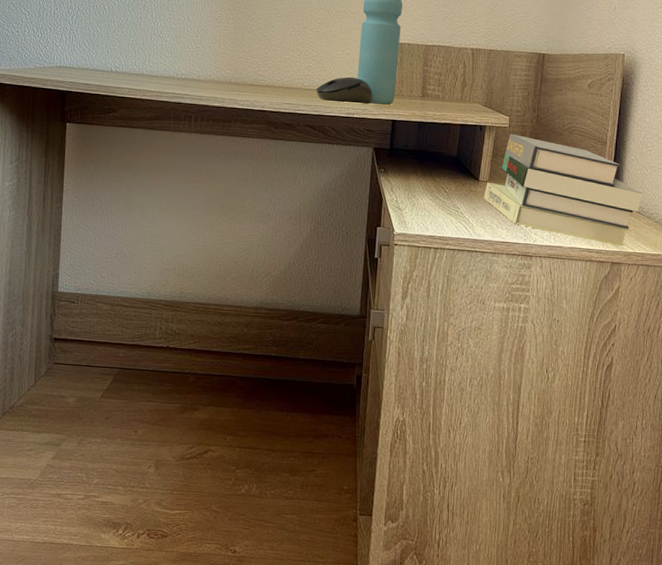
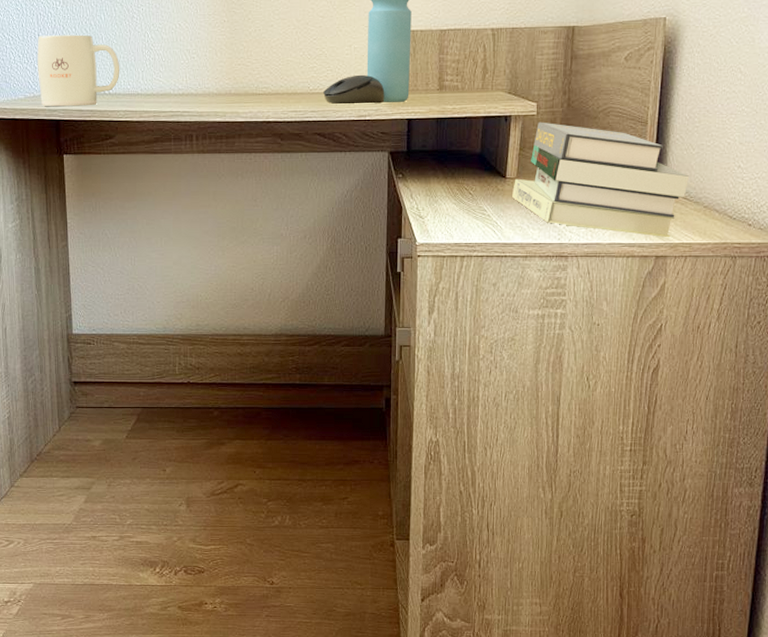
mug: none [49,14,129,81] -> present [37,34,120,107]

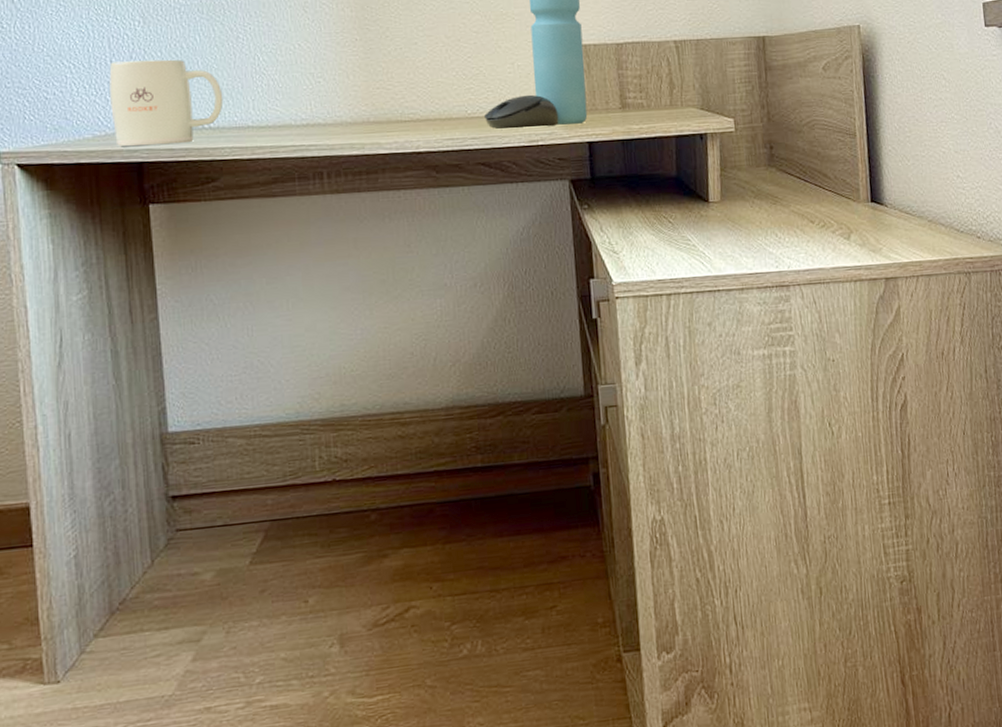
books: present [512,122,690,238] -> none [718,138,909,257]

